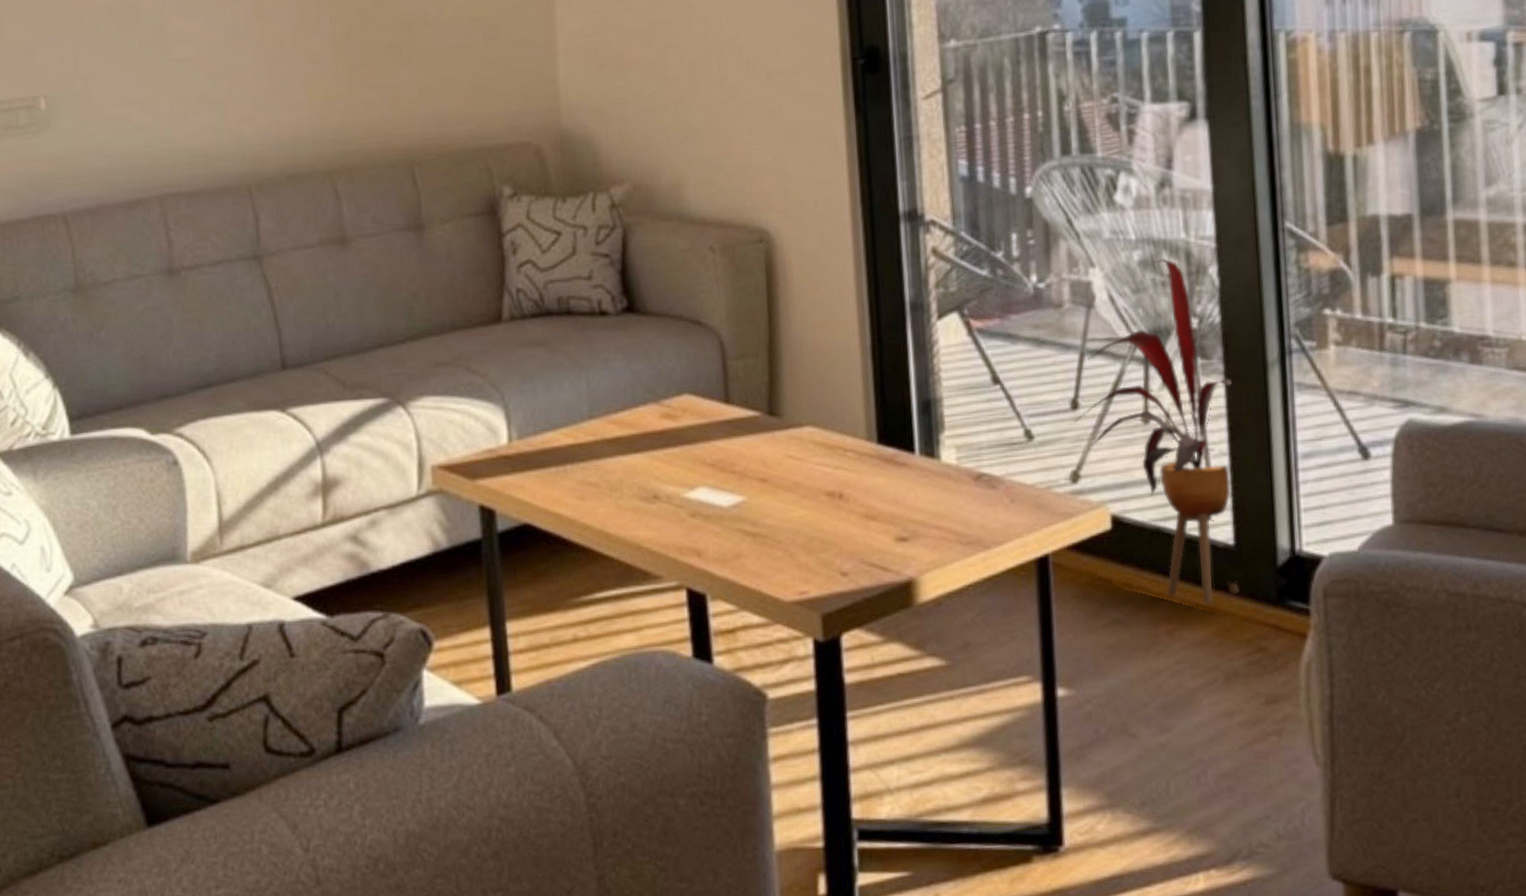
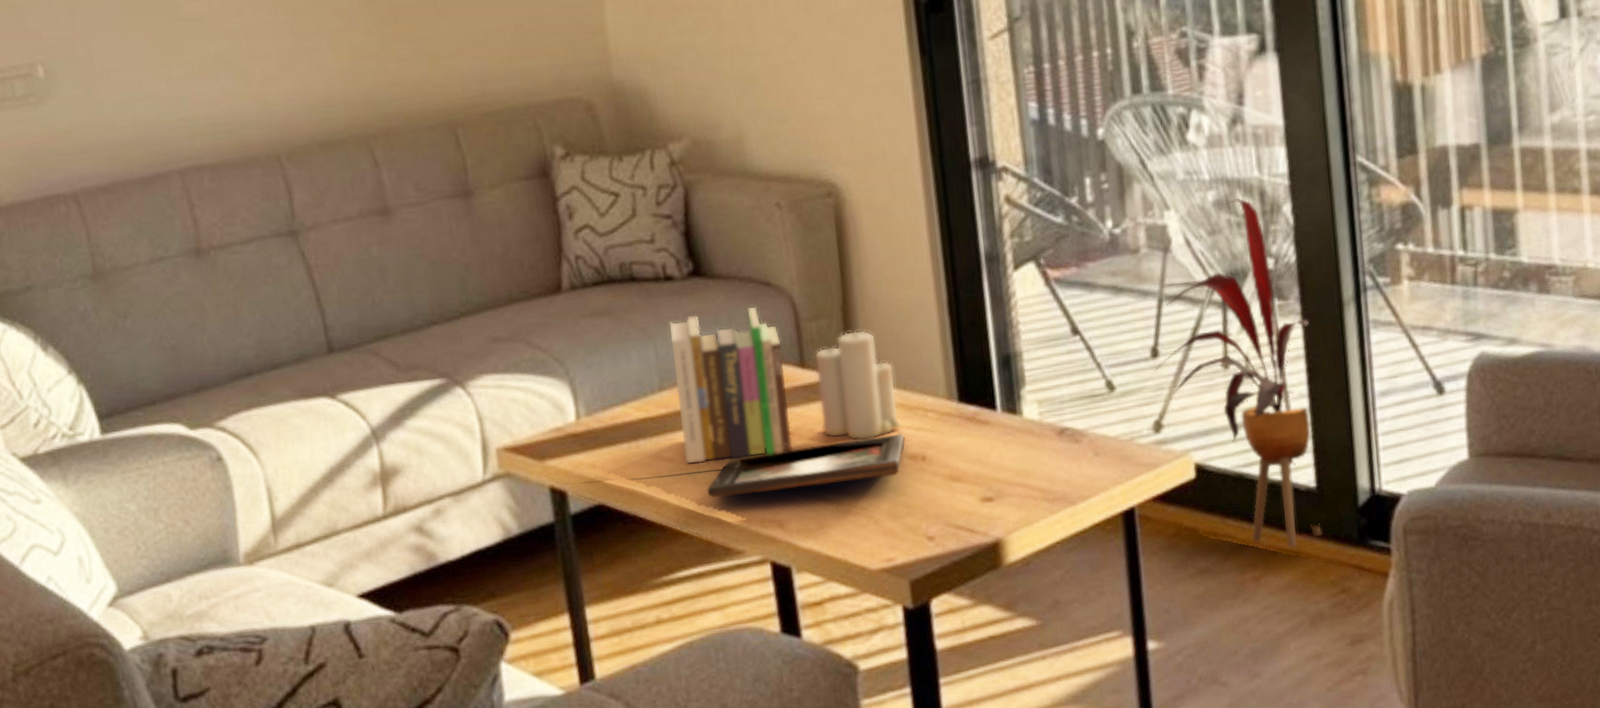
books: none [602,344,714,490] -> present [670,307,793,463]
decorative tray: none [628,471,824,524] -> present [707,433,905,498]
candle: none [738,364,822,475] -> present [814,324,902,440]

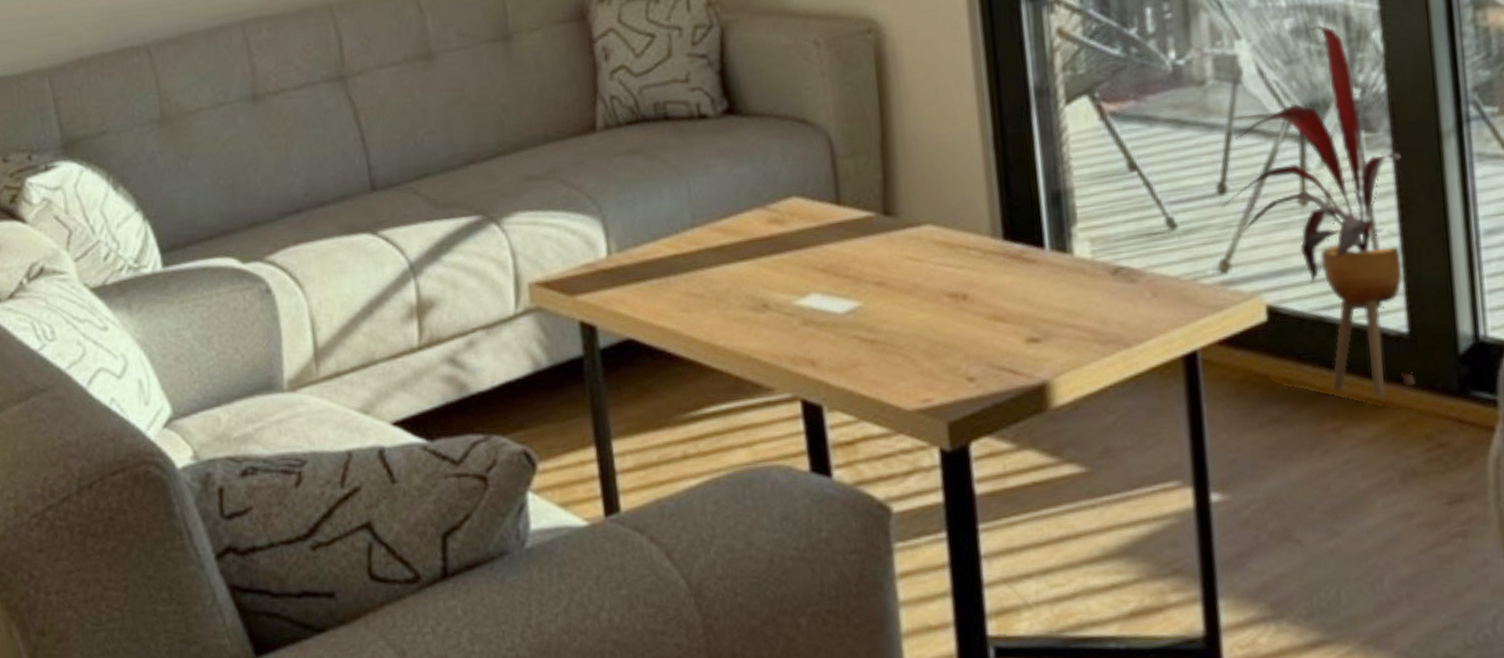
books: present [670,307,793,463] -> none [703,144,827,300]
decorative tray: present [707,433,905,498] -> none [737,271,945,335]
candle: present [814,324,902,440] -> none [850,161,943,278]

